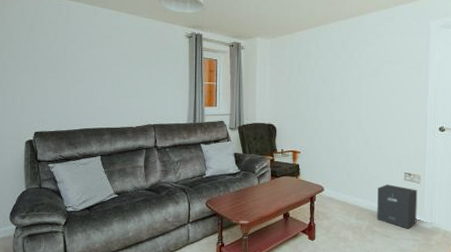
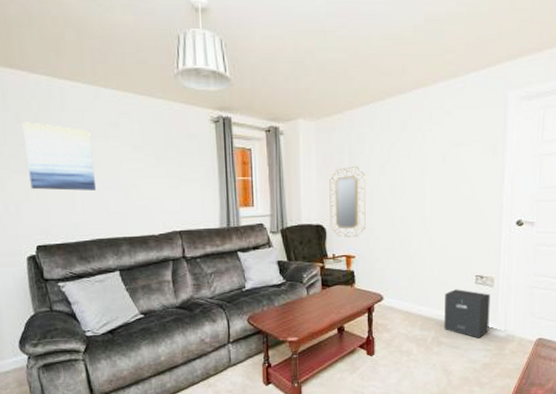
wall art: none [34,32,89,88] -> present [22,122,97,191]
home mirror: none [280,77,311,136] -> present [329,166,366,237]

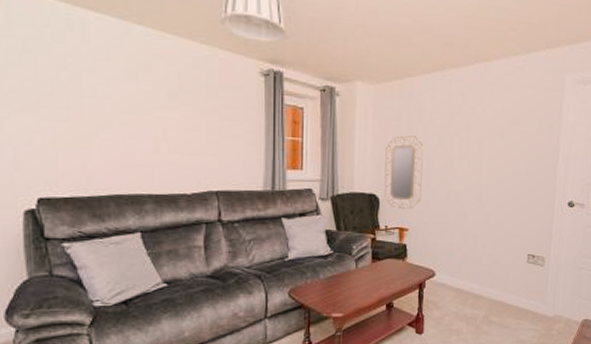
wall art: present [22,122,97,191] -> none [29,52,120,139]
speaker: present [444,289,491,338] -> none [495,267,541,318]

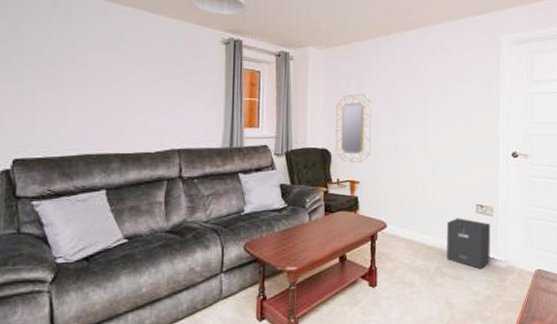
speaker: none [495,267,541,318] -> present [447,218,491,269]

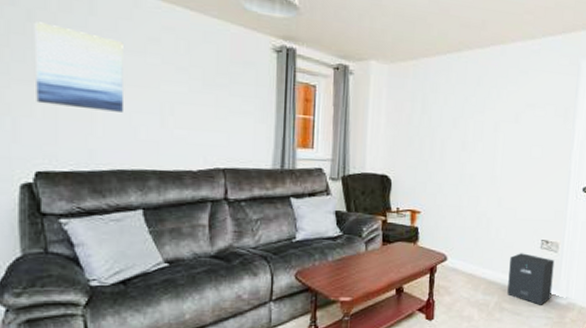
wall art: none [17,29,93,103] -> present [34,21,125,112]
home mirror: present [335,94,372,163] -> none [396,116,438,191]

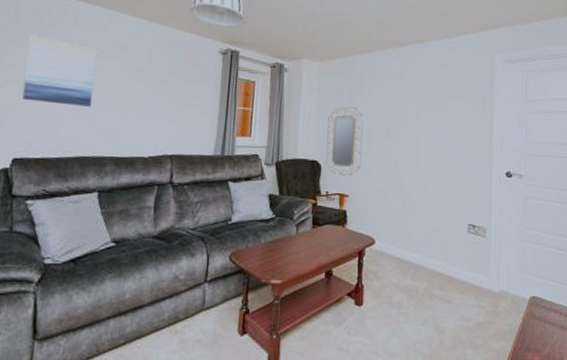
home mirror: none [396,116,438,191] -> present [325,107,364,176]
speaker: present [507,253,555,305] -> none [436,237,483,293]

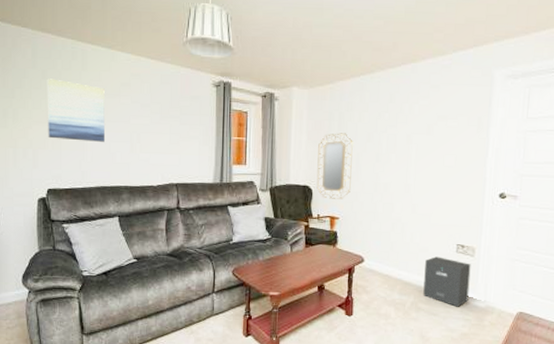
speaker: none [436,237,483,293] -> present [423,256,471,307]

